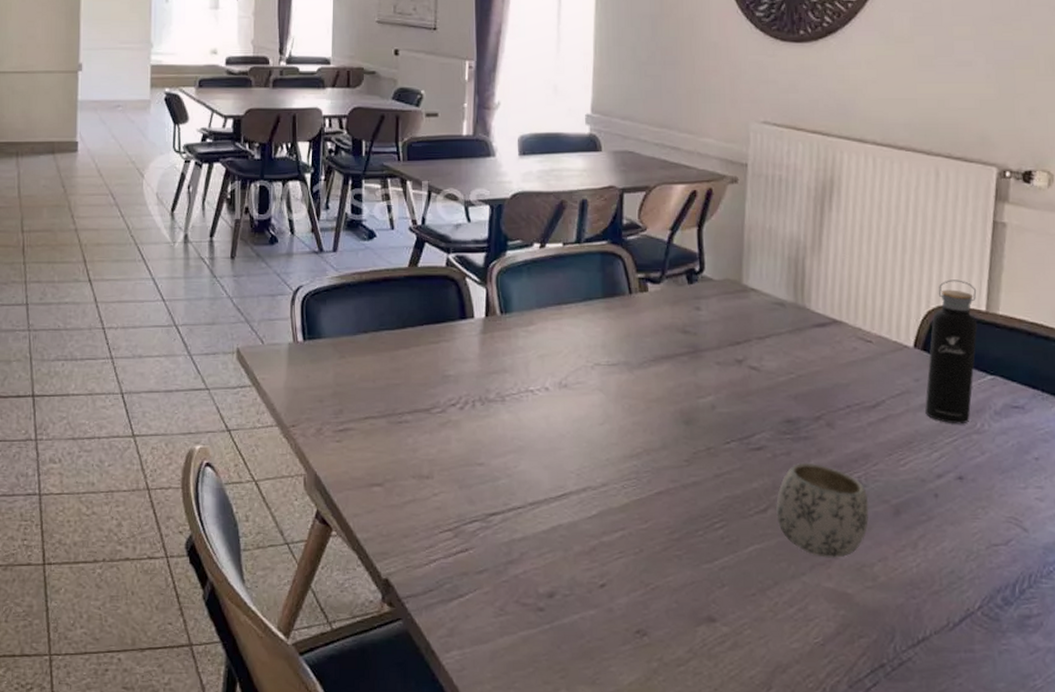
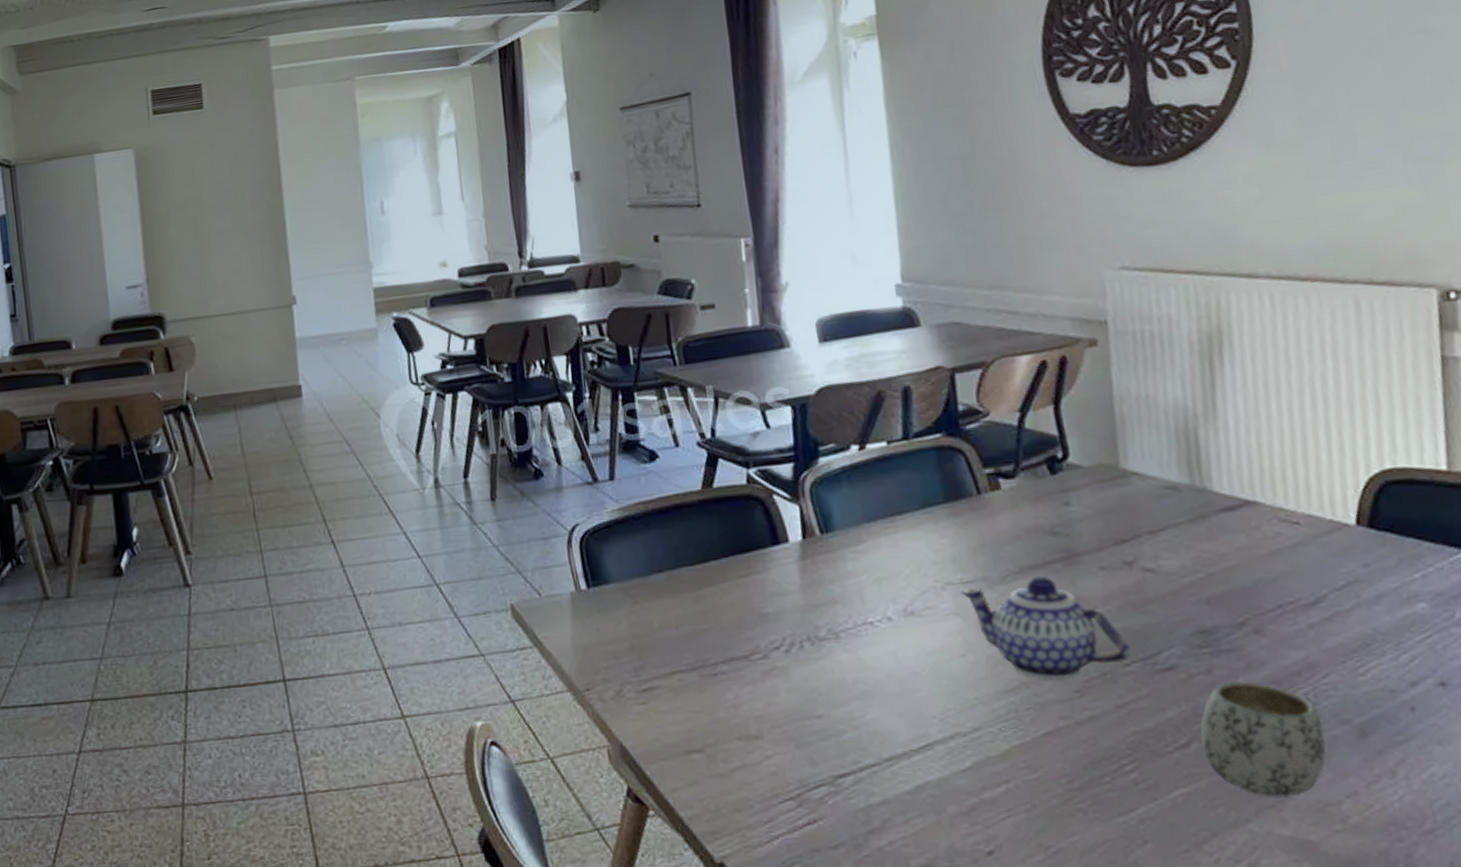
teapot: none [605,365,733,451] -> present [959,576,1132,681]
water bottle: present [925,279,978,424] -> none [1376,434,1445,617]

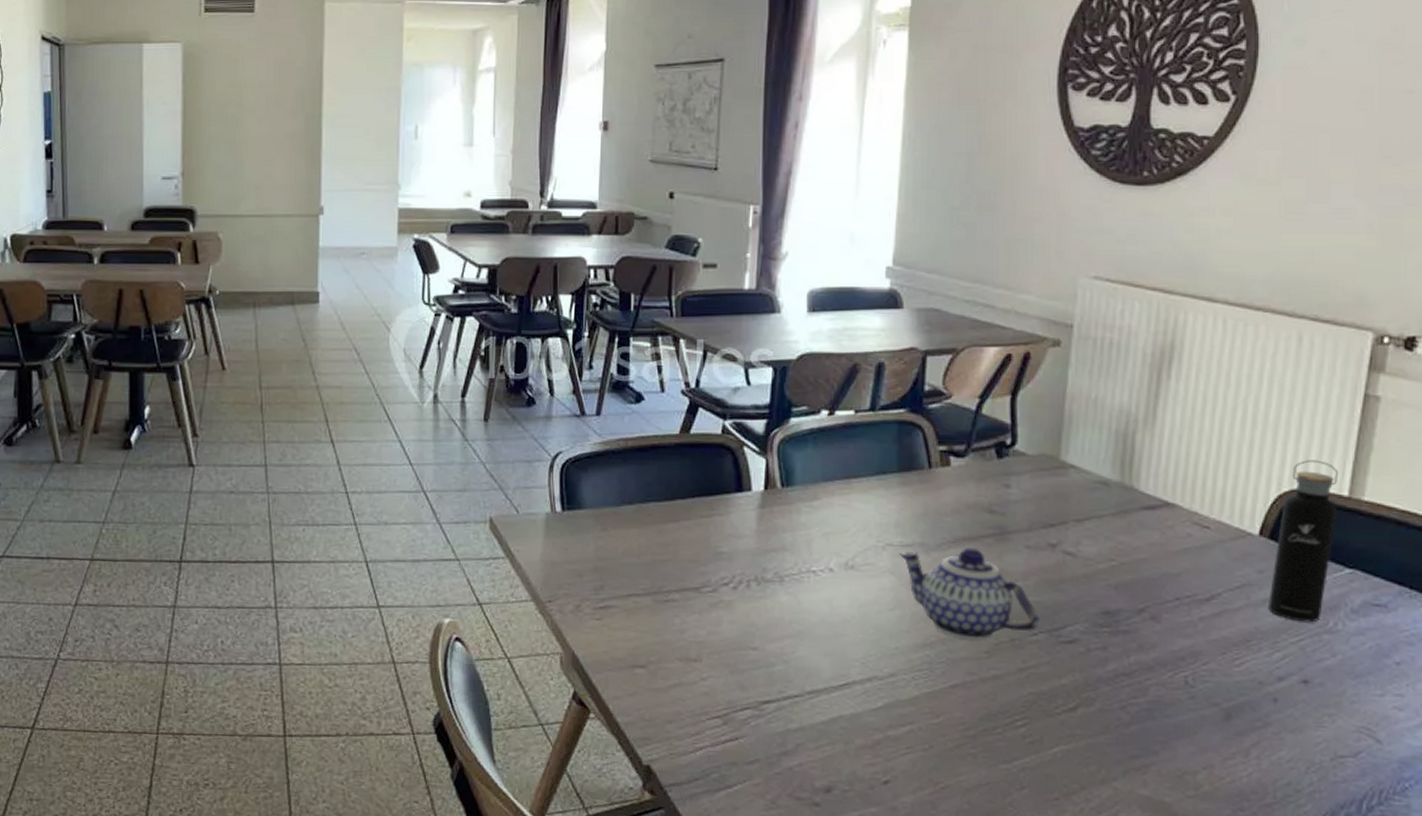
mug: present [1200,681,1326,798] -> none [1087,658,1195,764]
water bottle: none [1376,434,1445,617] -> present [1268,460,1339,623]

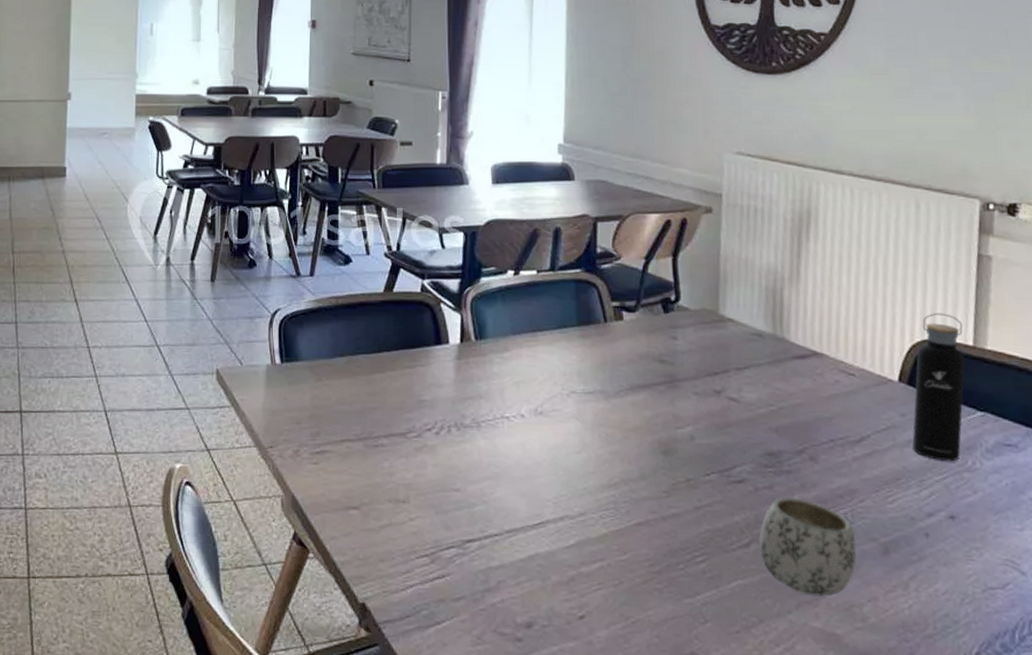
teapot: present [898,547,1041,641] -> none [581,394,713,481]
mug: none [1087,658,1195,764] -> present [759,497,857,597]

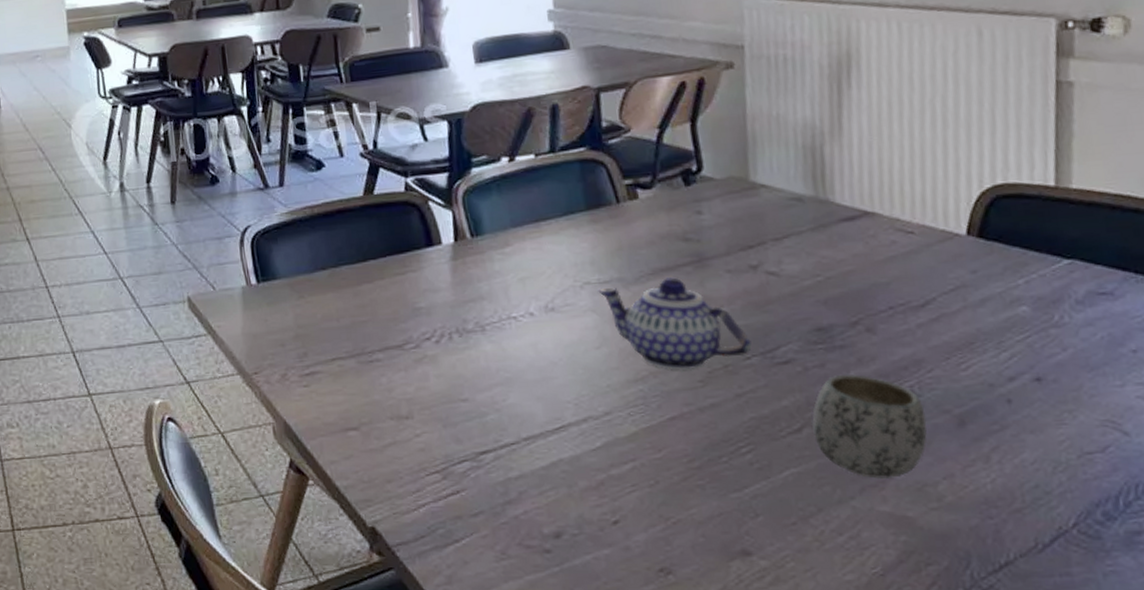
teapot: none [581,394,713,481] -> present [596,277,753,371]
water bottle: present [912,313,965,462] -> none [986,152,1047,319]

